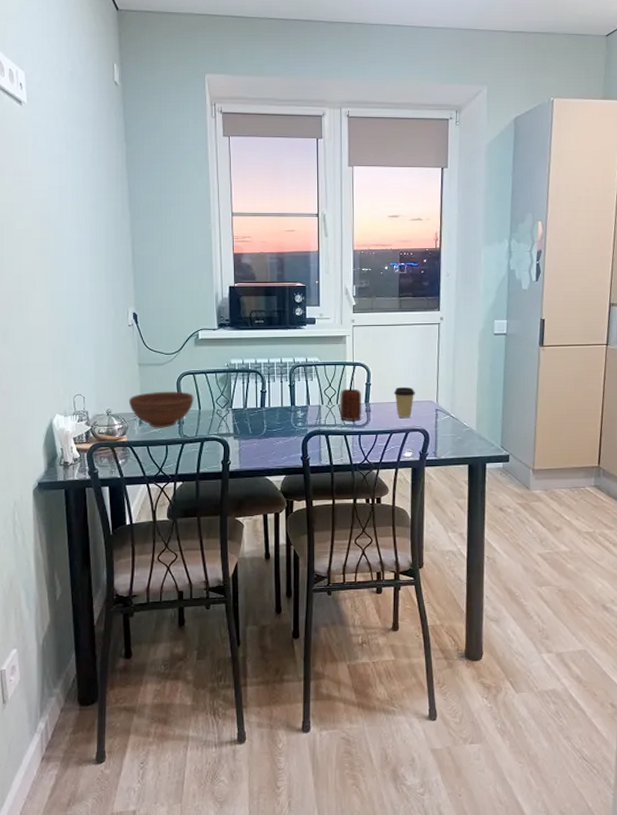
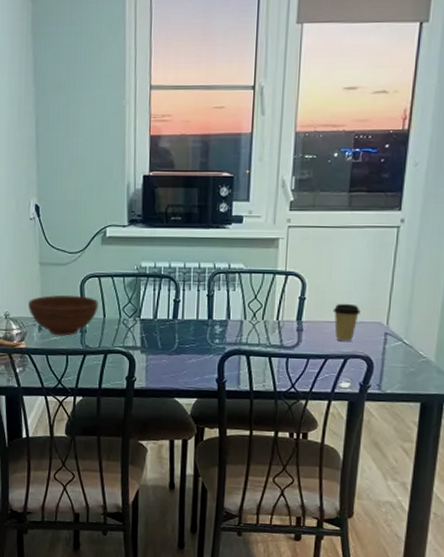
mug: present [339,388,361,422] -> none [265,302,293,342]

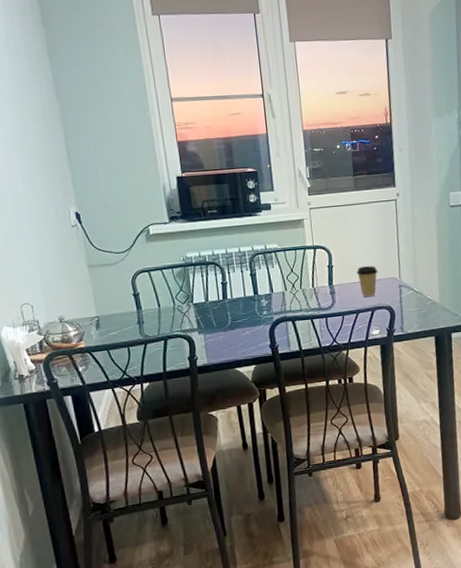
bowl: present [27,294,99,336] -> none [81,290,152,331]

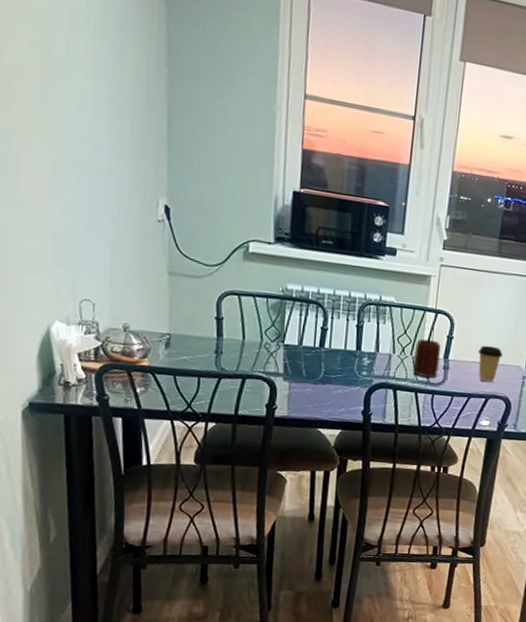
mug: none [302,272,327,305] -> present [413,338,441,378]

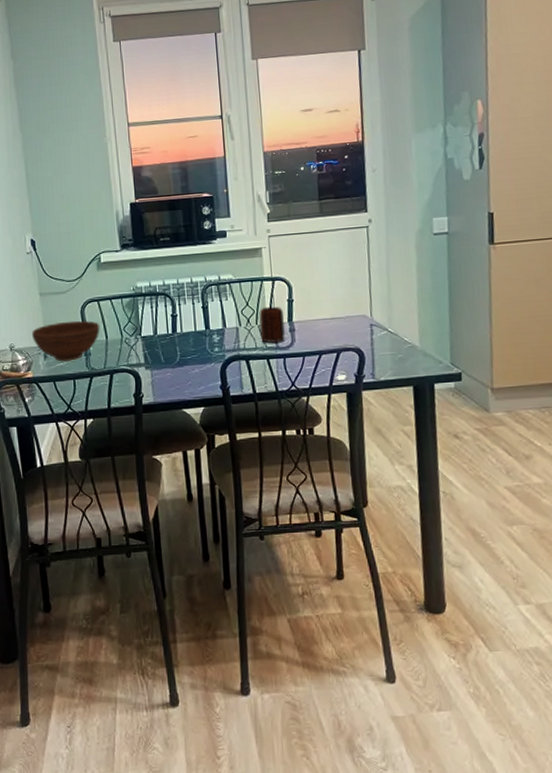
bowl: none [152,309,238,357] -> present [31,320,100,362]
coffee cup: present [477,345,503,383] -> none [319,300,345,337]

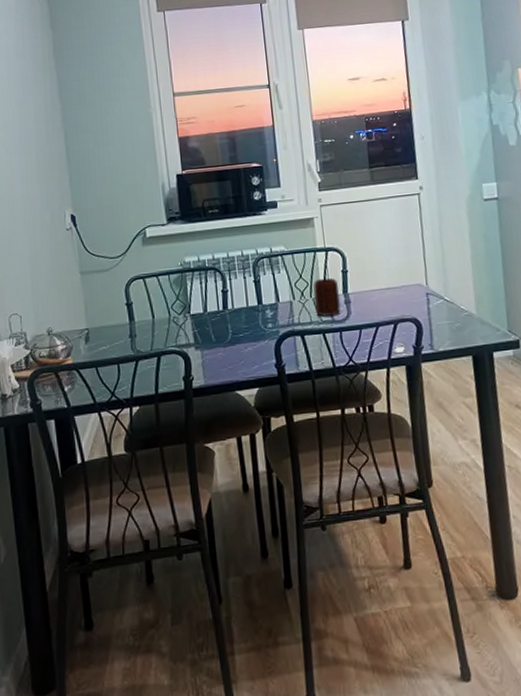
bowl: present [31,320,100,362] -> none [71,299,146,345]

